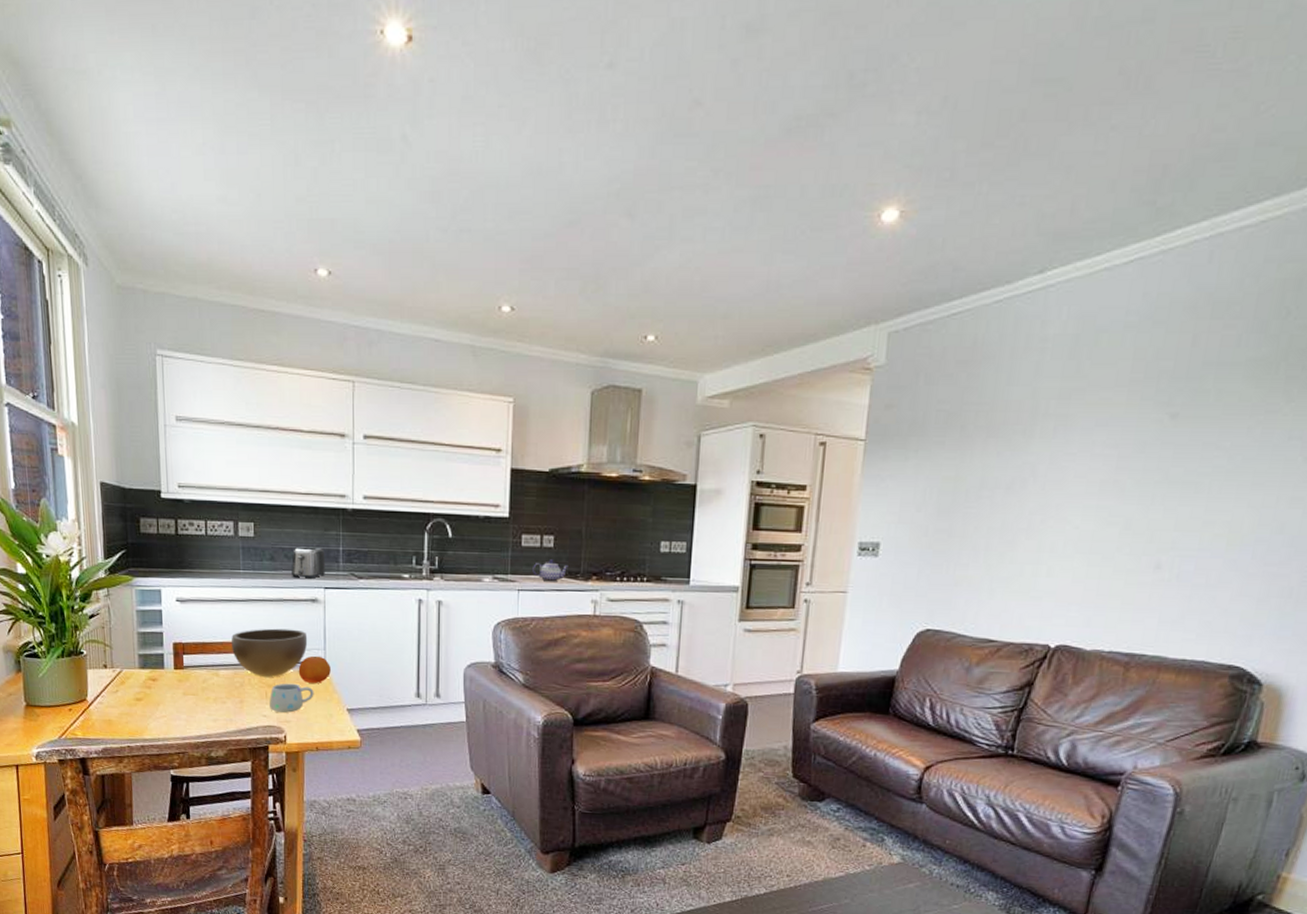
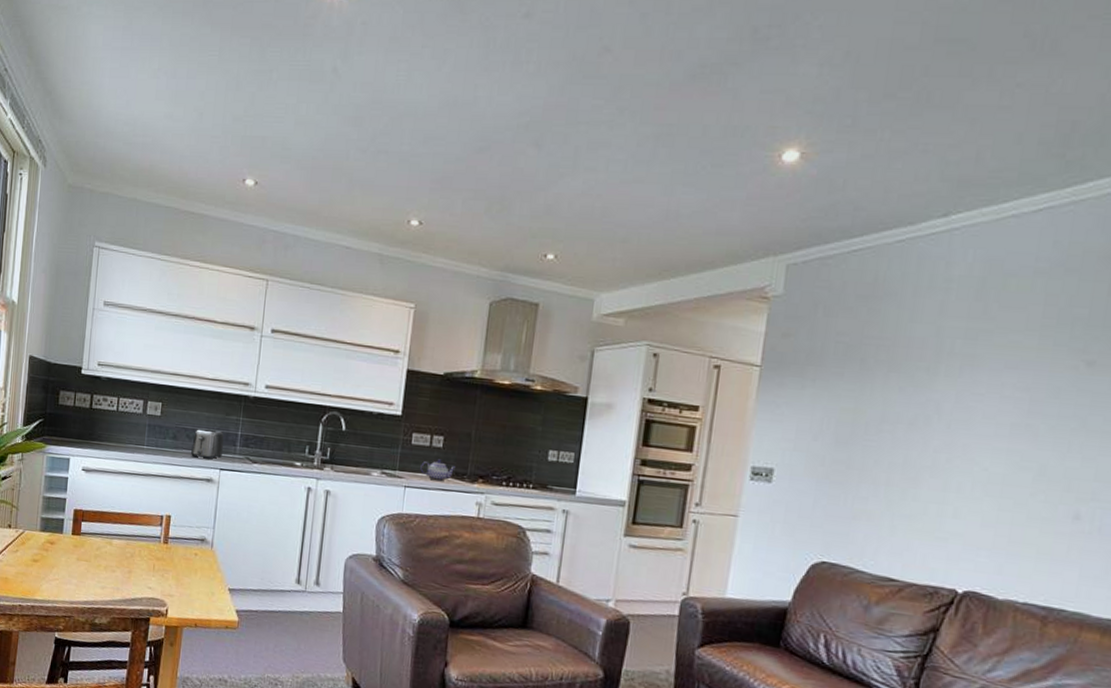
bowl: present [232,628,308,677] -> none [127,503,199,551]
mug: present [269,683,314,713] -> none [155,557,199,587]
fruit: present [298,655,331,683] -> none [186,533,218,561]

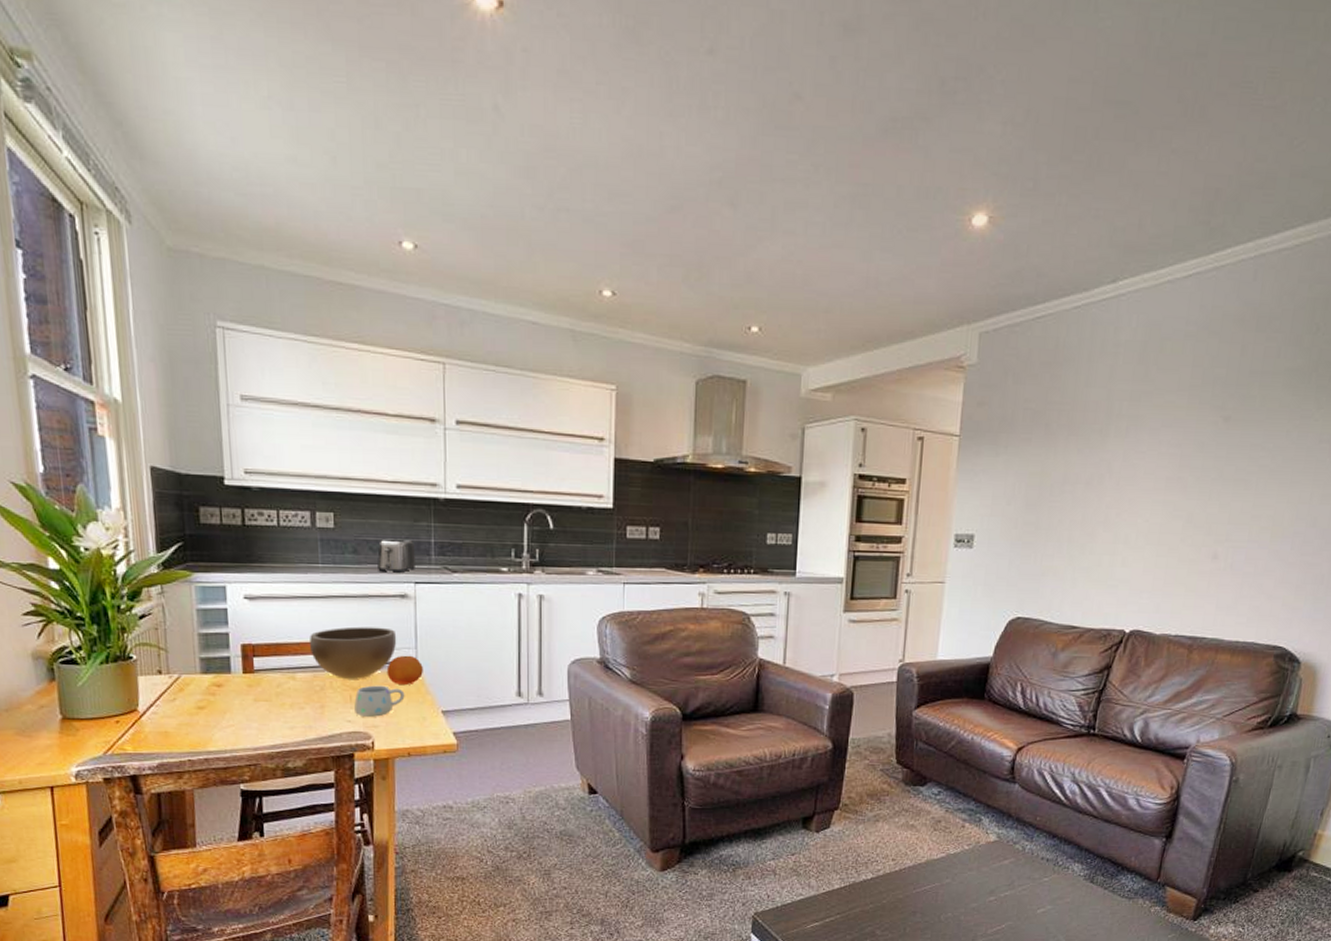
bowl: none [127,503,199,551] -> present [310,626,397,679]
mug: none [155,557,199,587] -> present [354,685,405,717]
fruit: none [186,533,218,561] -> present [386,655,423,685]
teapot: present [420,459,457,482] -> none [638,551,676,575]

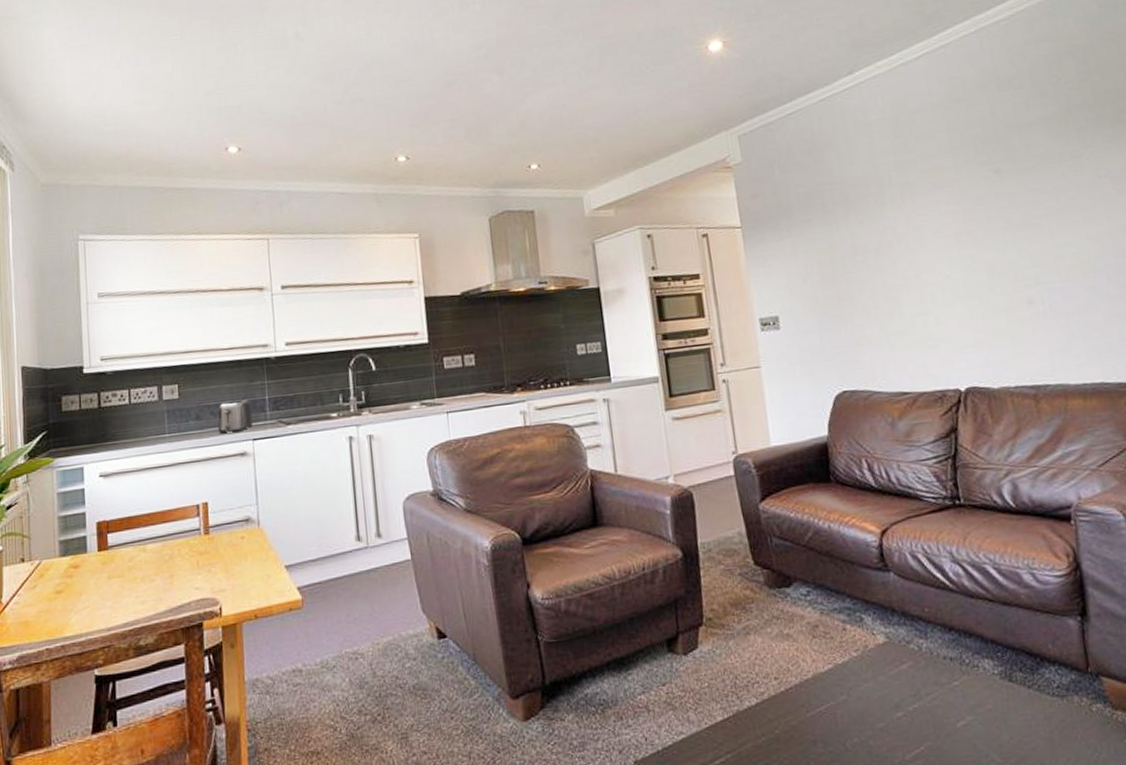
bowl: present [310,626,397,679] -> none [159,487,239,545]
mug: present [354,685,405,717] -> none [201,546,249,582]
fruit: present [386,655,423,685] -> none [230,512,265,544]

